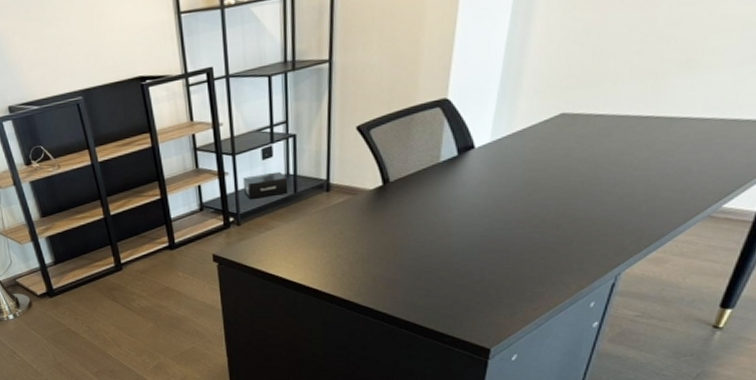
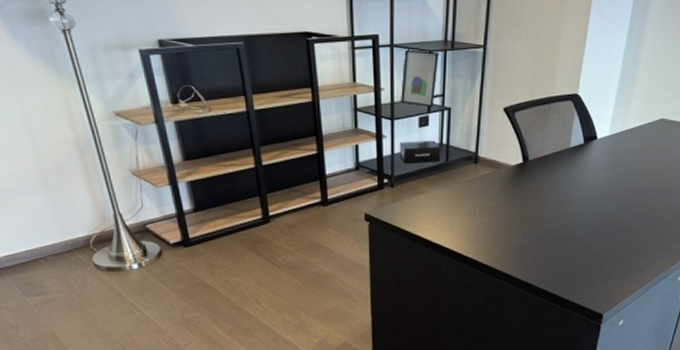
picture frame: none [241,75,280,137] -> present [401,49,440,107]

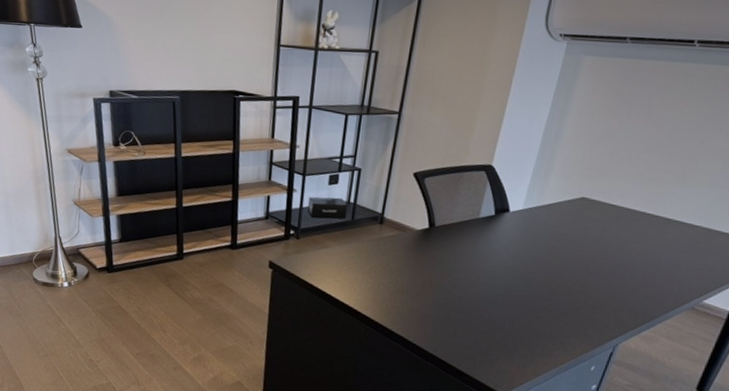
picture frame: present [401,49,440,107] -> none [314,111,355,167]

